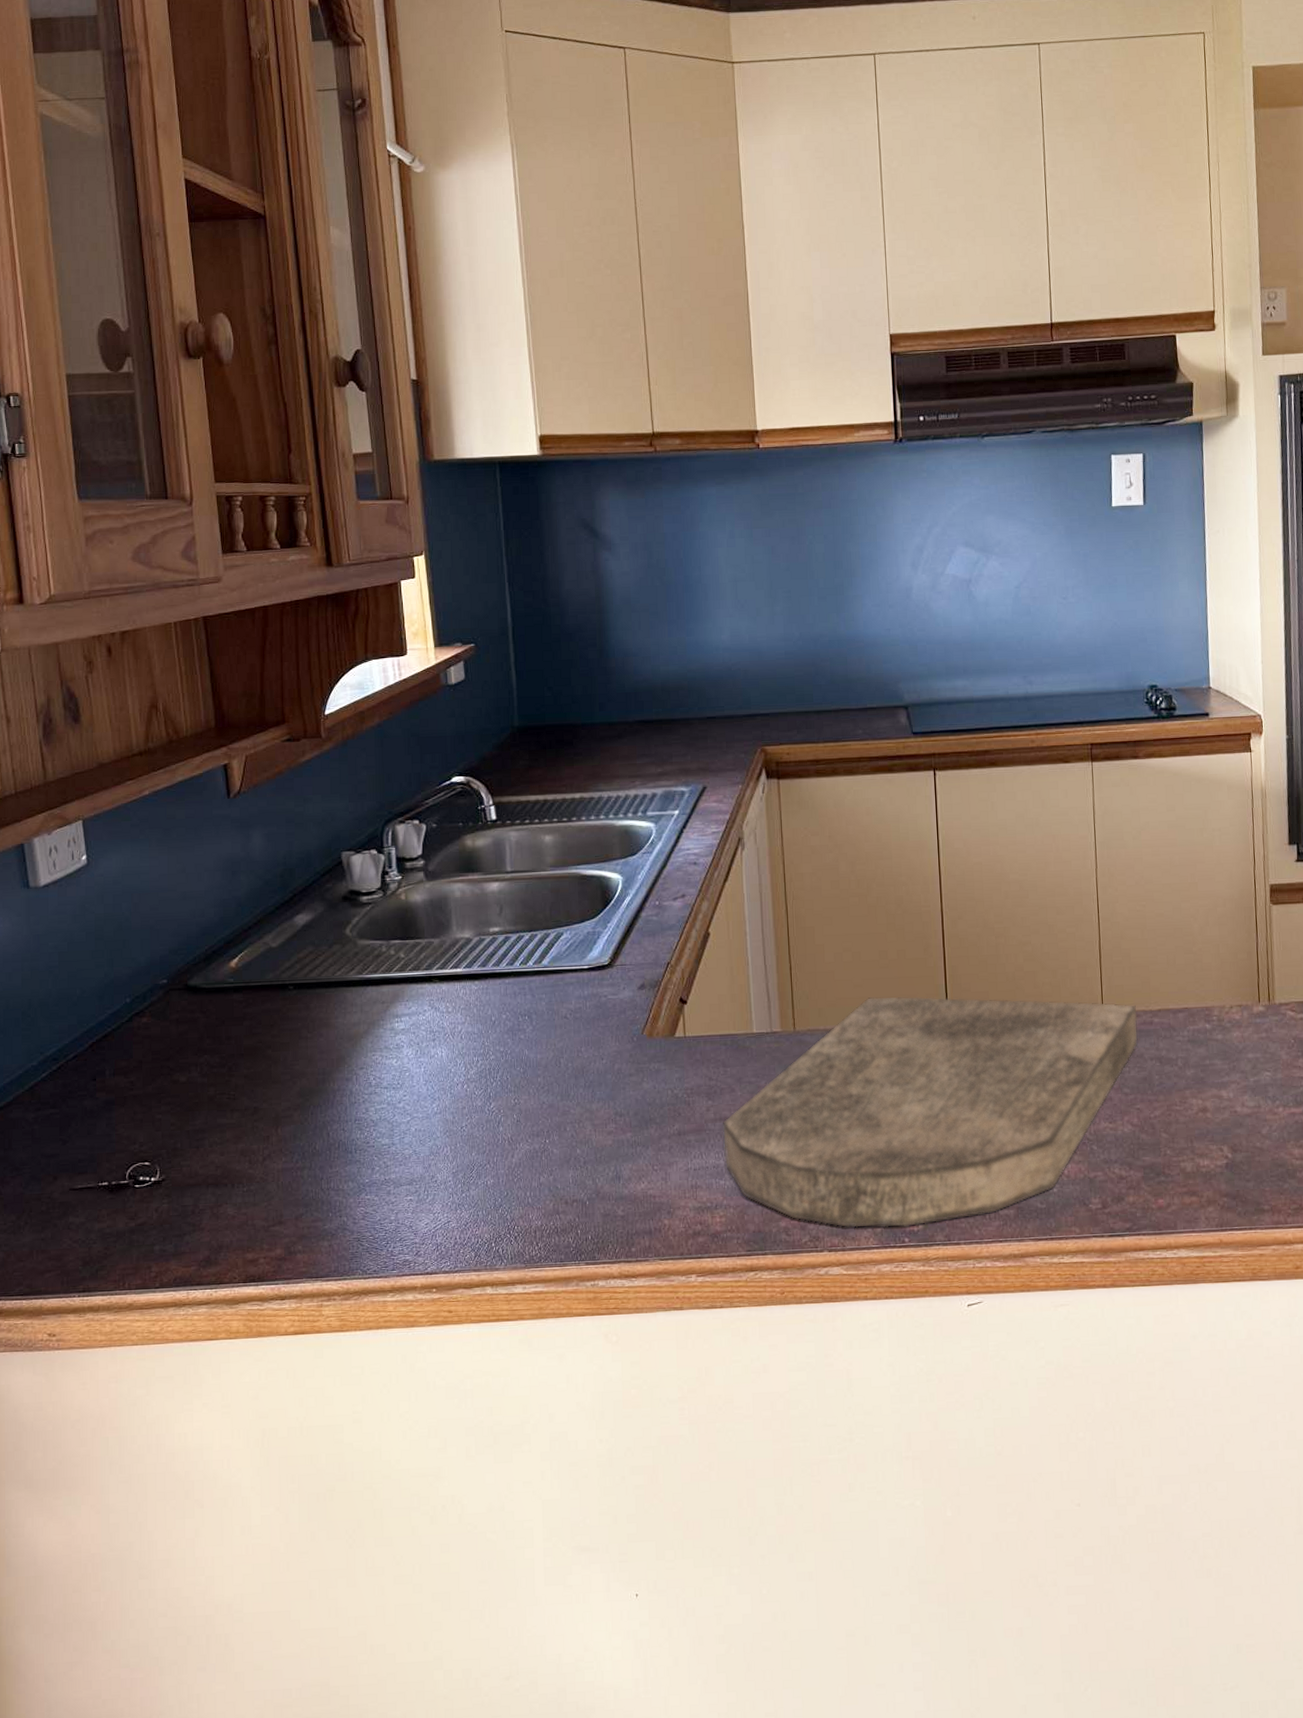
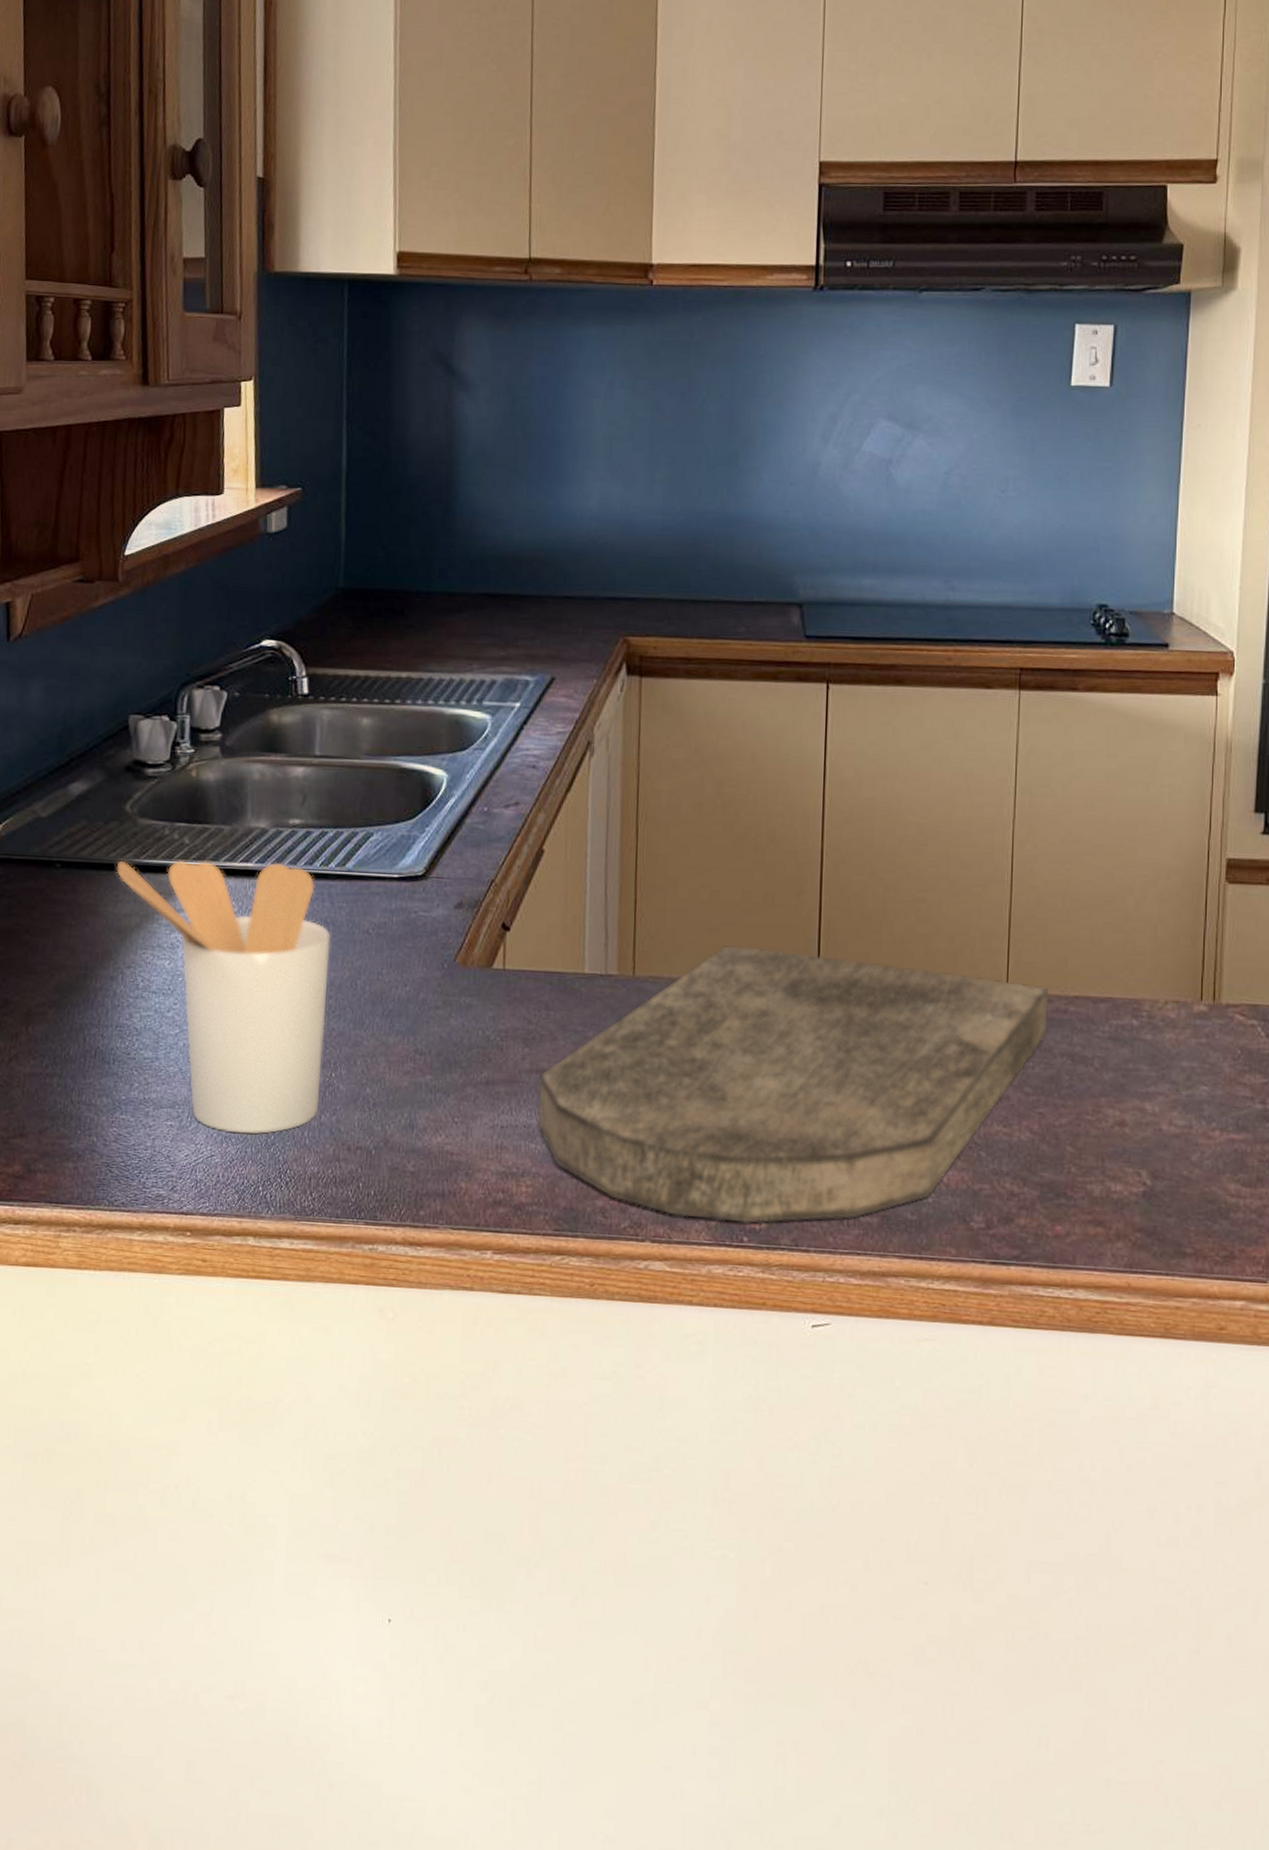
utensil holder: none [342,966,537,1201] -> present [116,860,331,1134]

